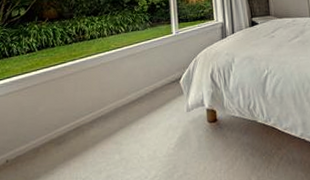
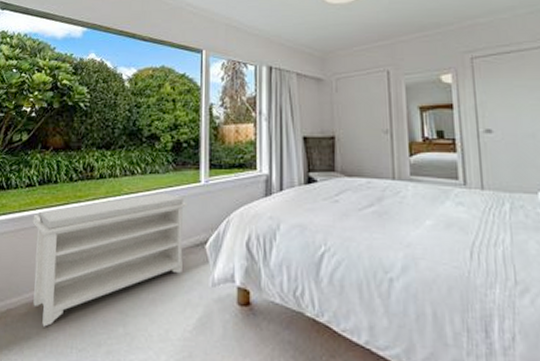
bench: none [34,45,164,166] -> present [32,193,189,327]

